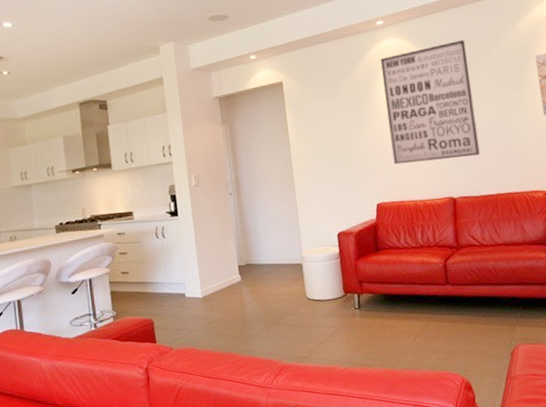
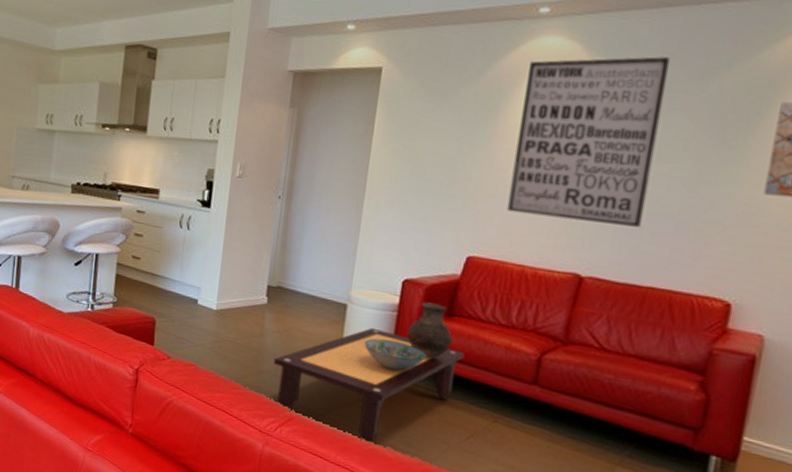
coffee table: none [257,275,395,369] -> present [273,327,465,444]
decorative bowl: none [321,281,370,305] -> present [363,338,428,371]
vase: none [350,244,385,287] -> present [406,302,453,358]

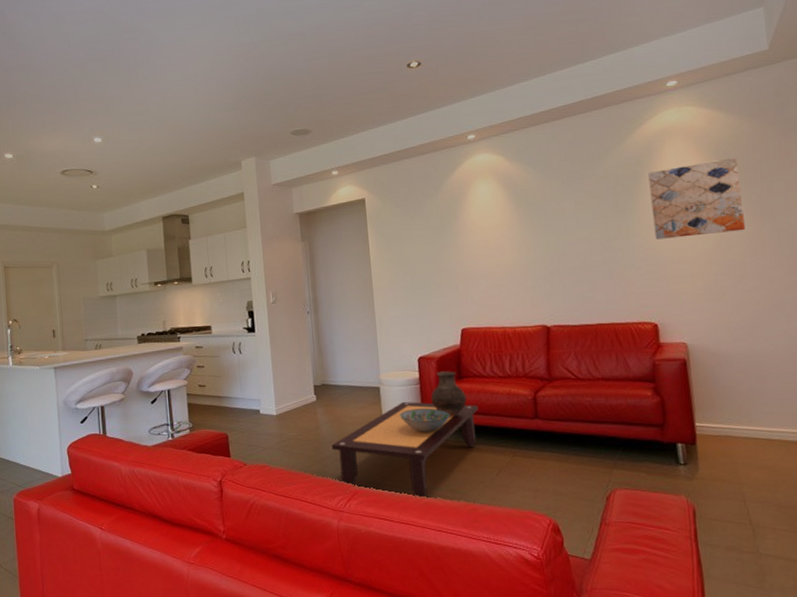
wall art: present [507,56,671,227] -> none [471,155,579,288]

